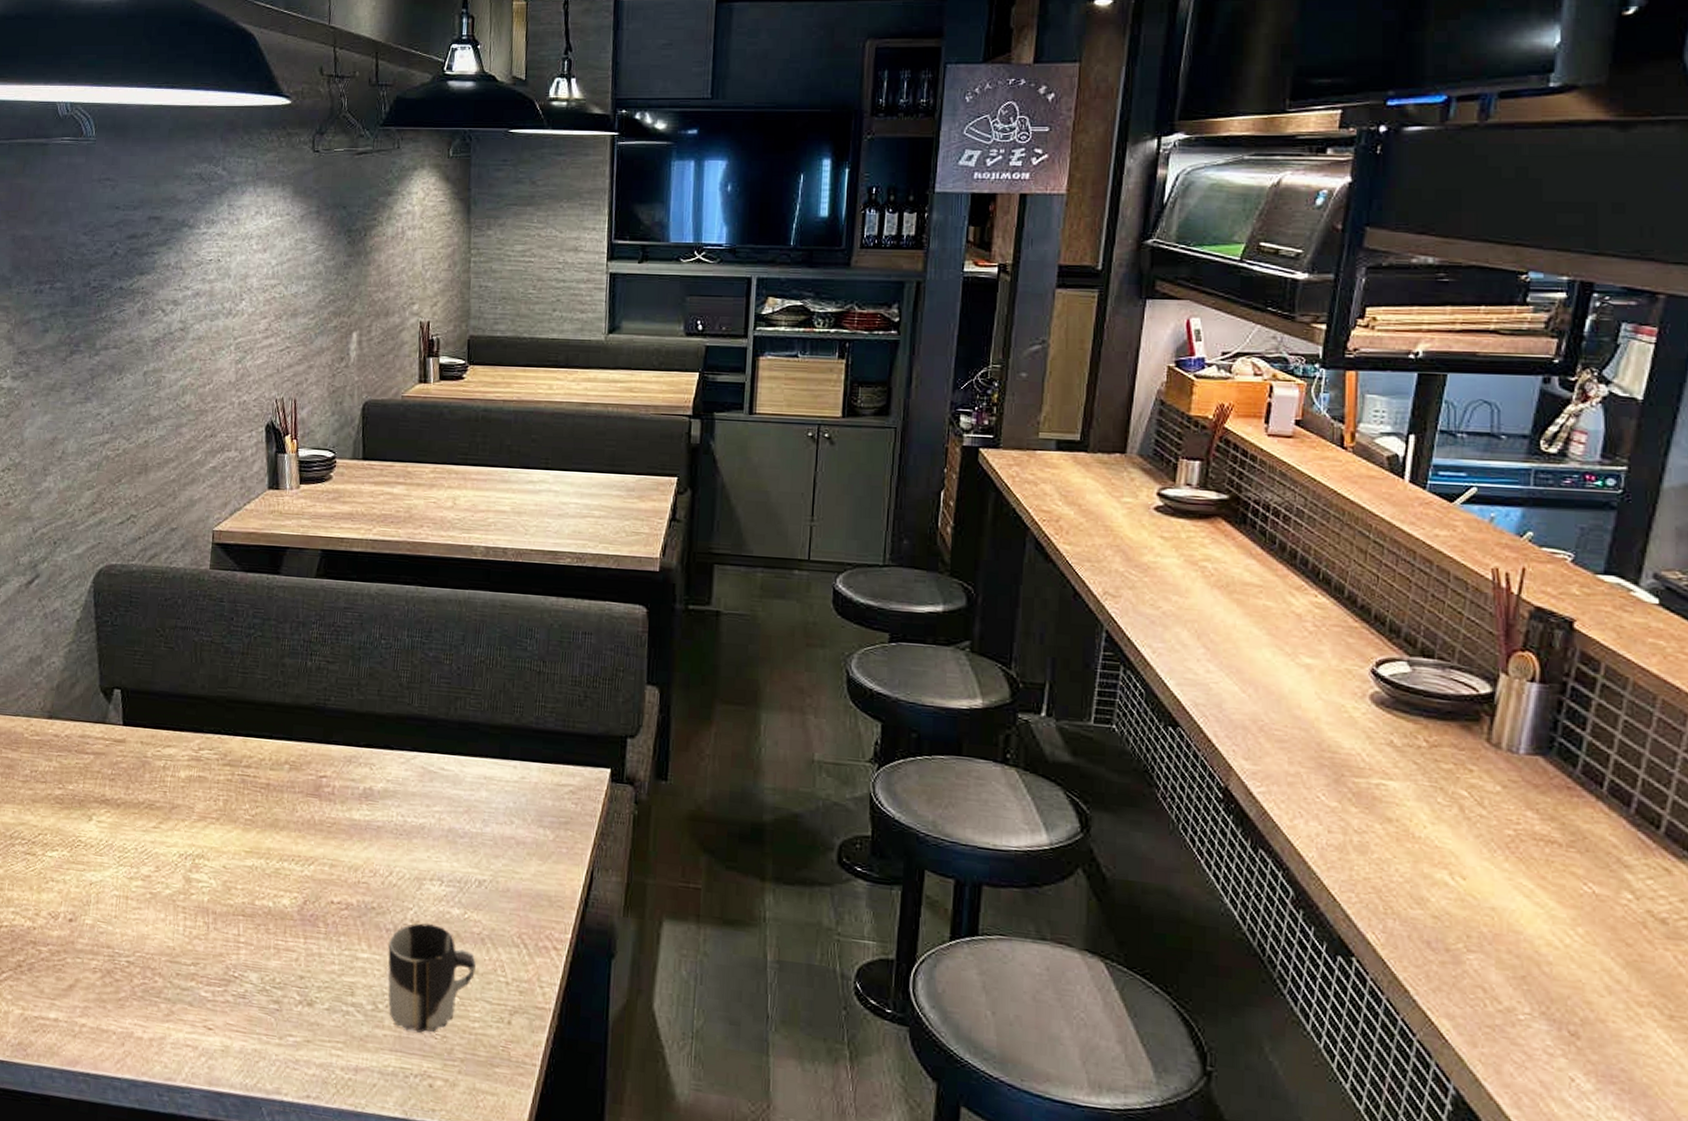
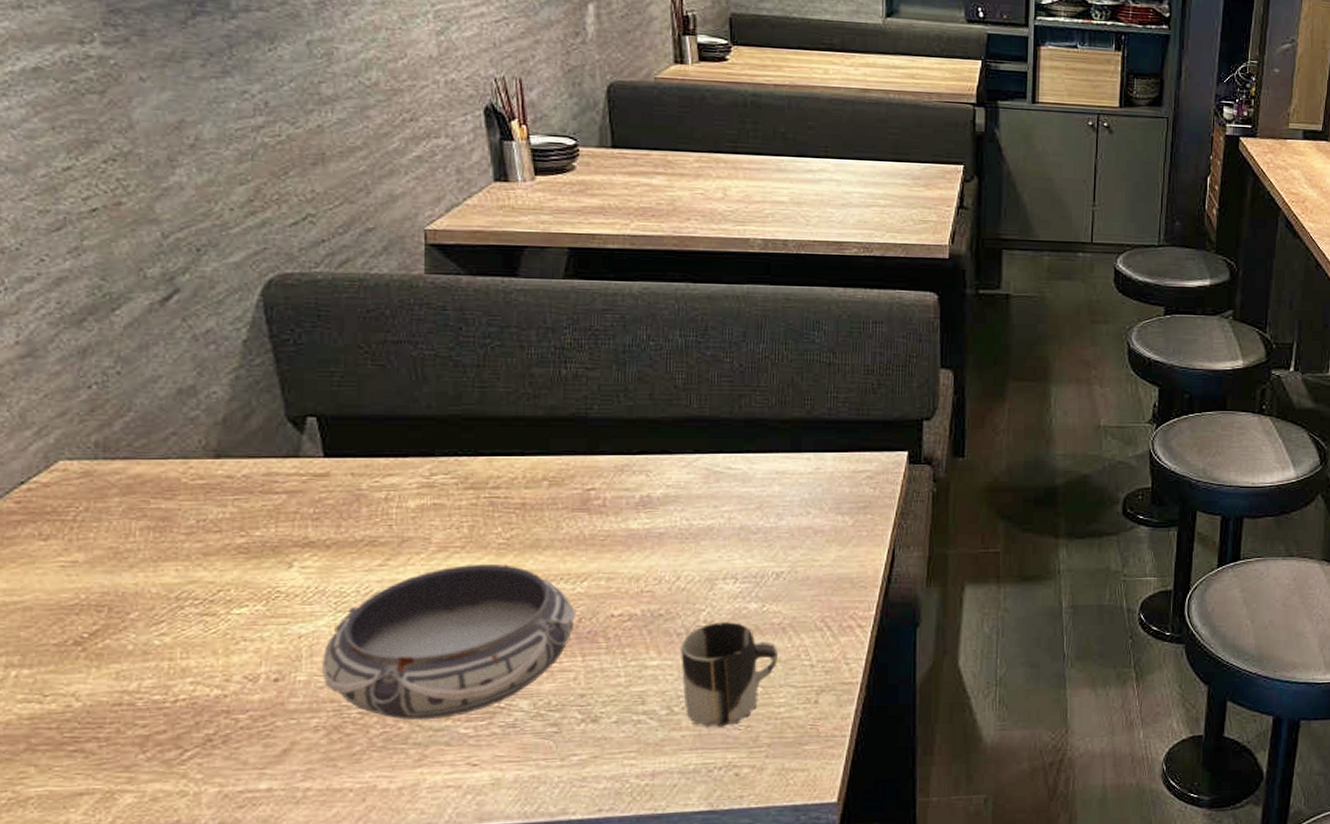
bowl: none [104,836,303,979] -> present [322,563,577,721]

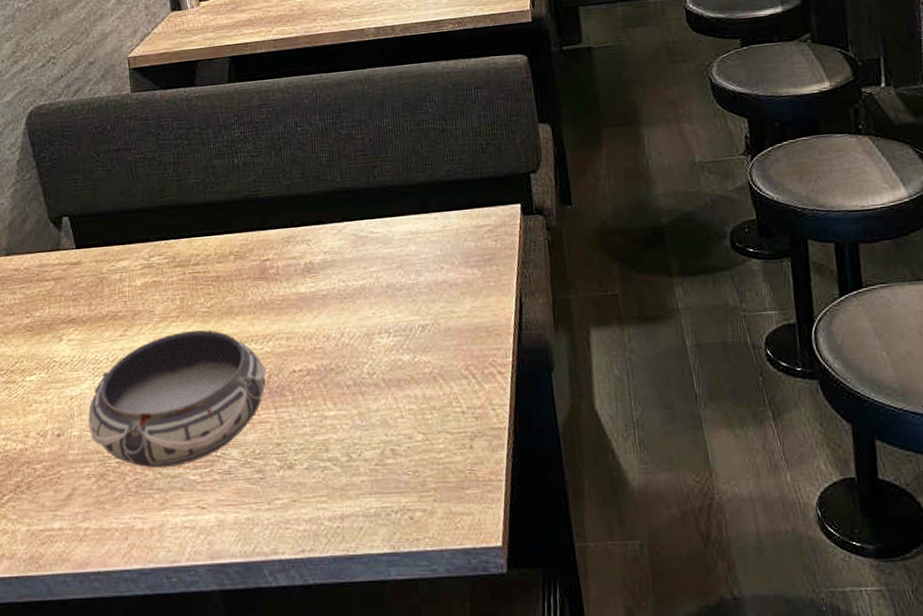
cup: present [681,622,778,728] -> none [351,373,433,473]

